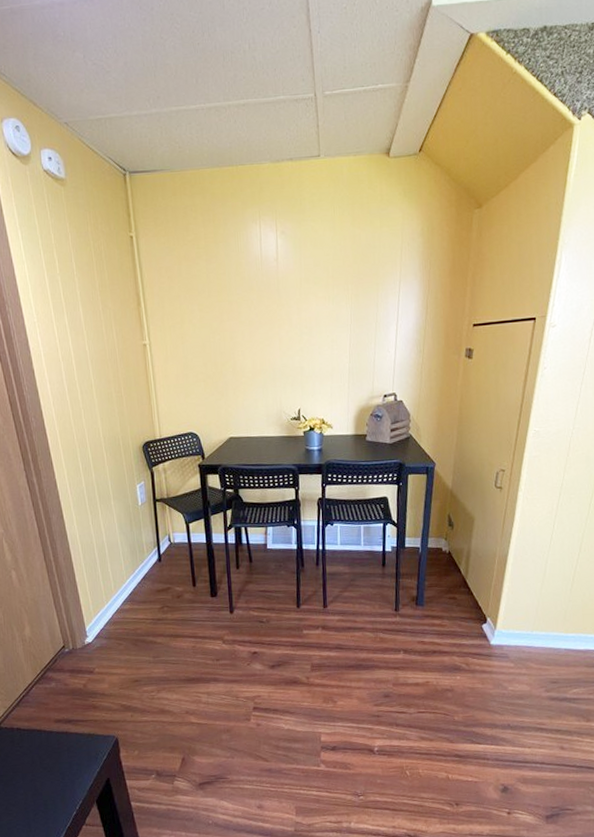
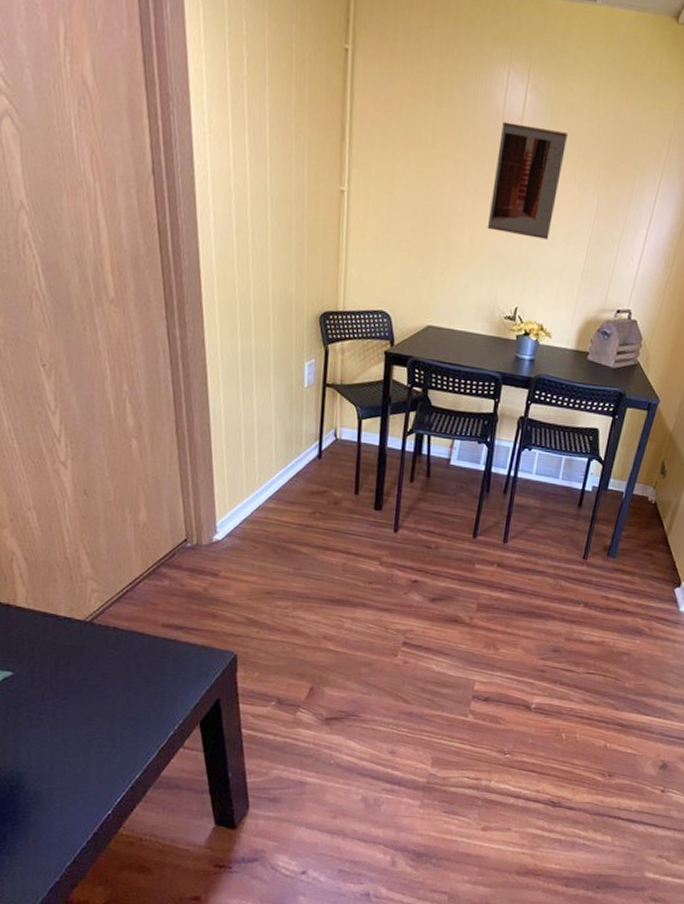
wall art: none [262,262,317,351] -> present [487,121,567,240]

